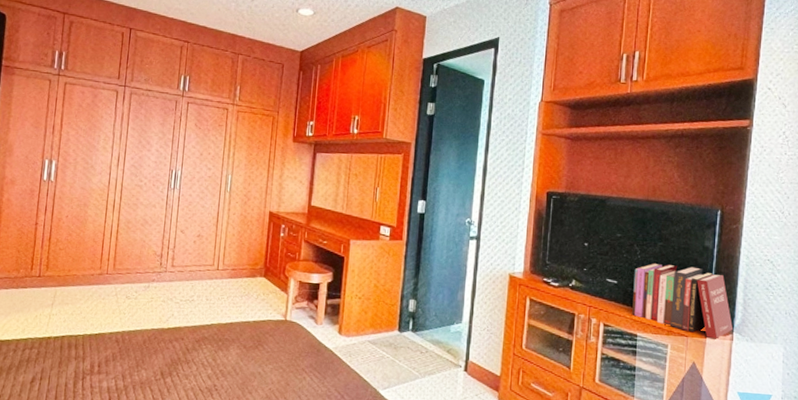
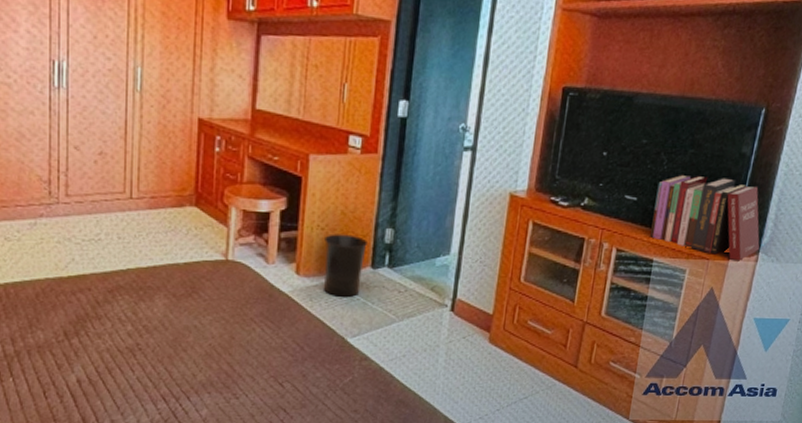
waste bin: none [359,302,396,355] -> present [323,234,369,297]

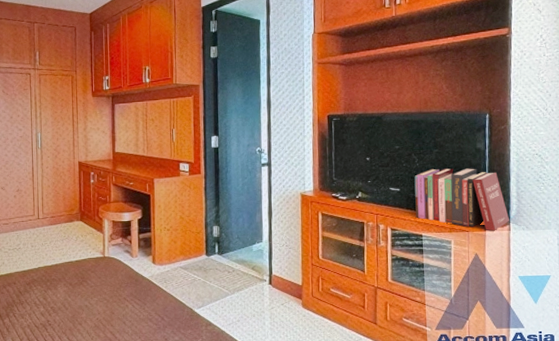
waste bin: present [323,234,369,297] -> none [170,232,202,278]

